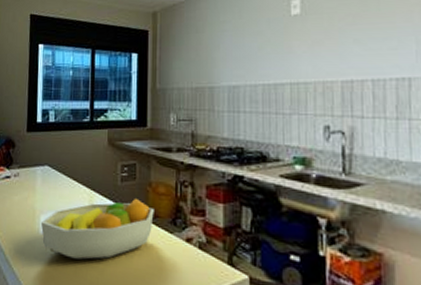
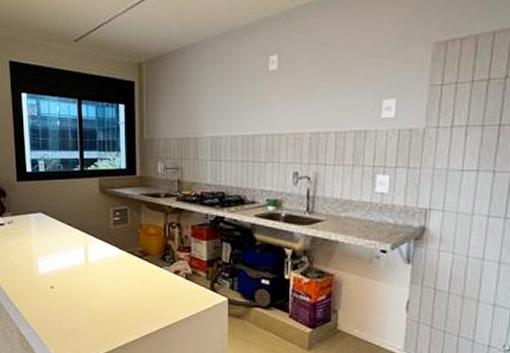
fruit bowl: present [40,197,154,260] -> none [38,239,145,294]

